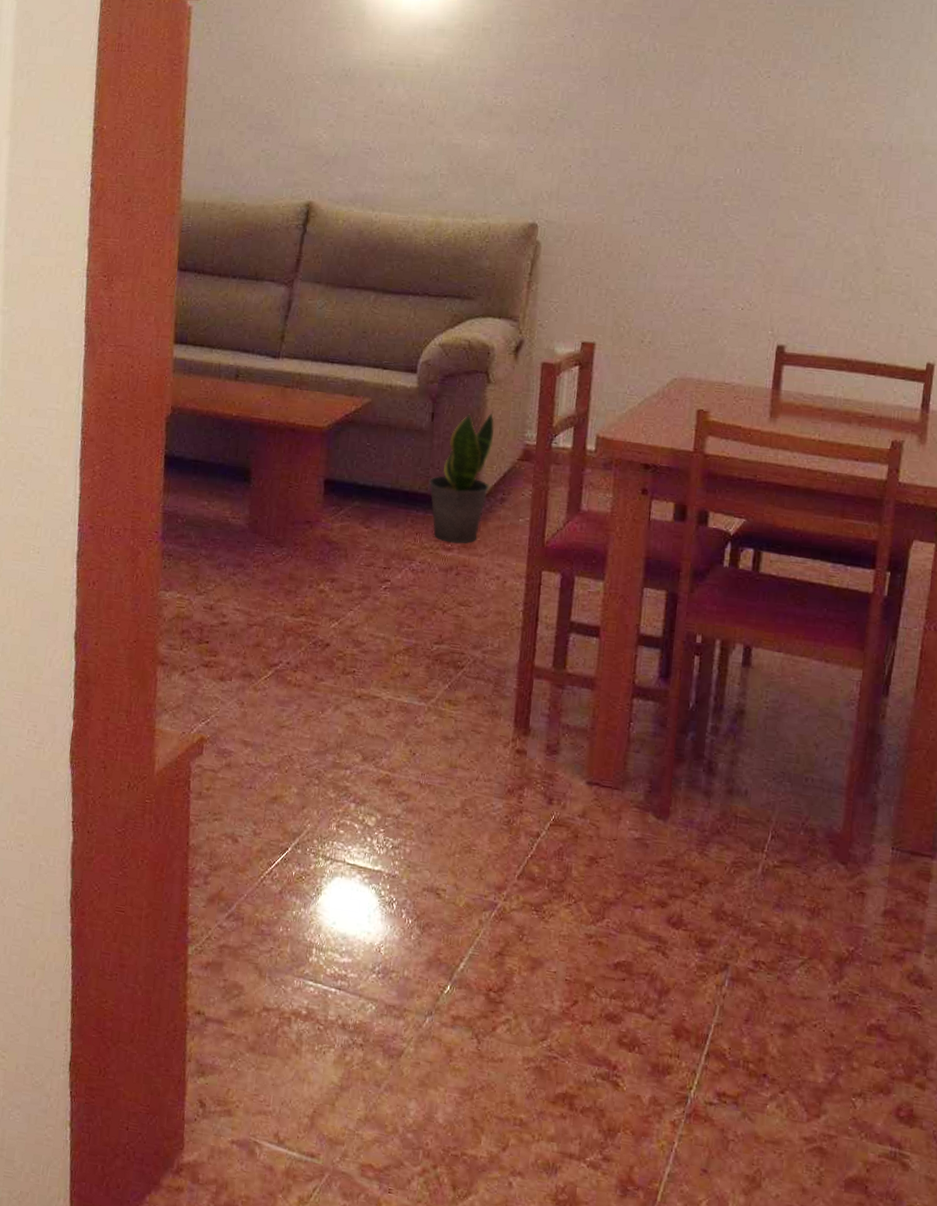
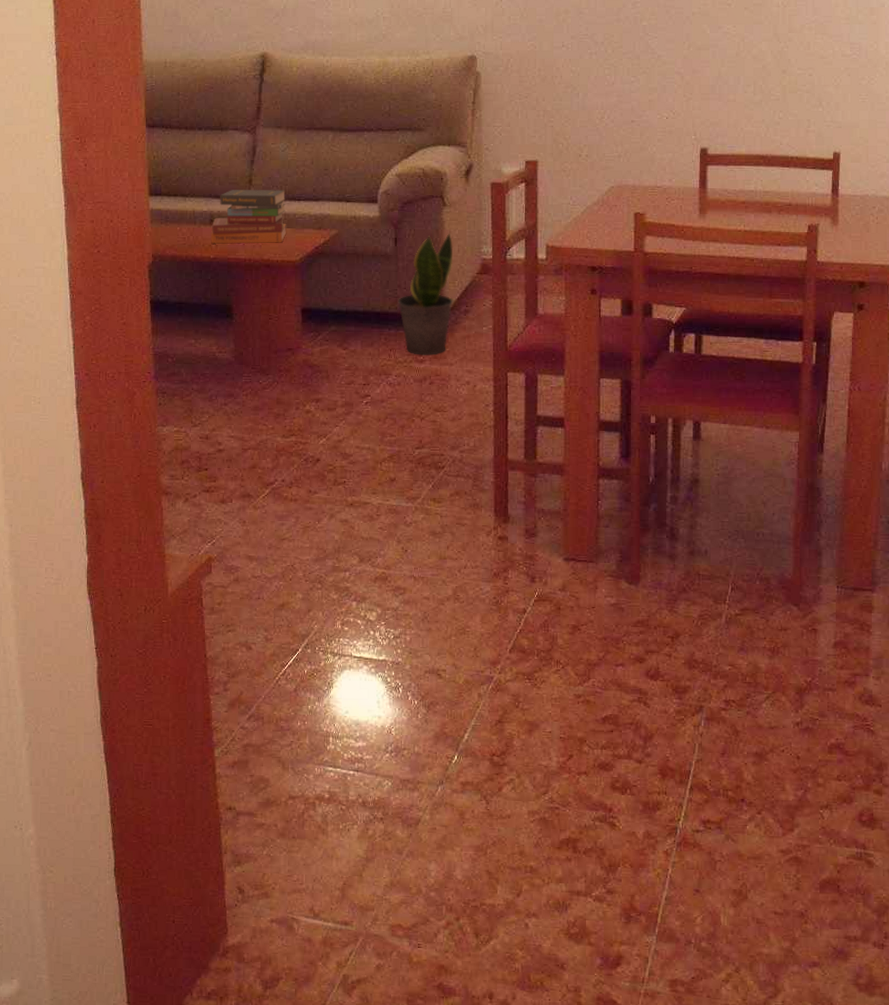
books: none [234,345,319,407] -> present [211,190,286,244]

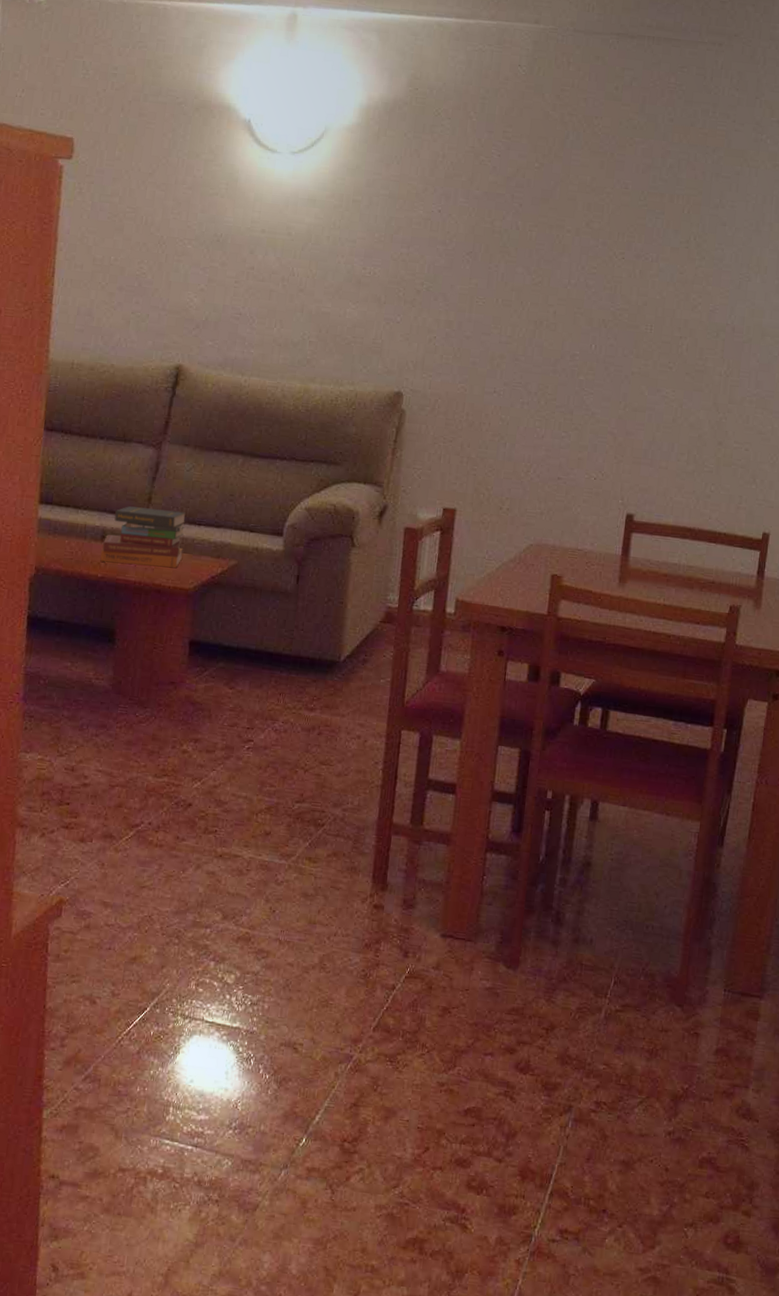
potted plant: present [398,233,453,355] -> none [293,576,358,704]

